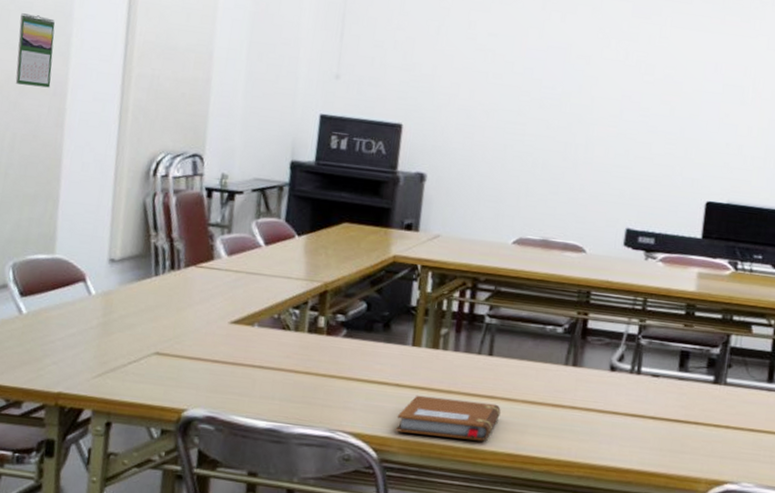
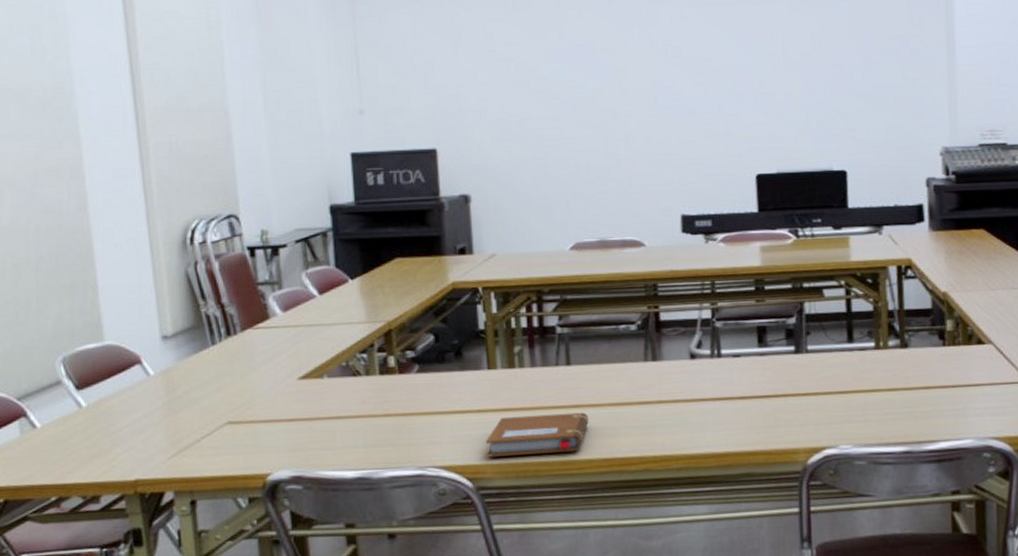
calendar: present [15,13,55,88] -> none [20,100,66,175]

